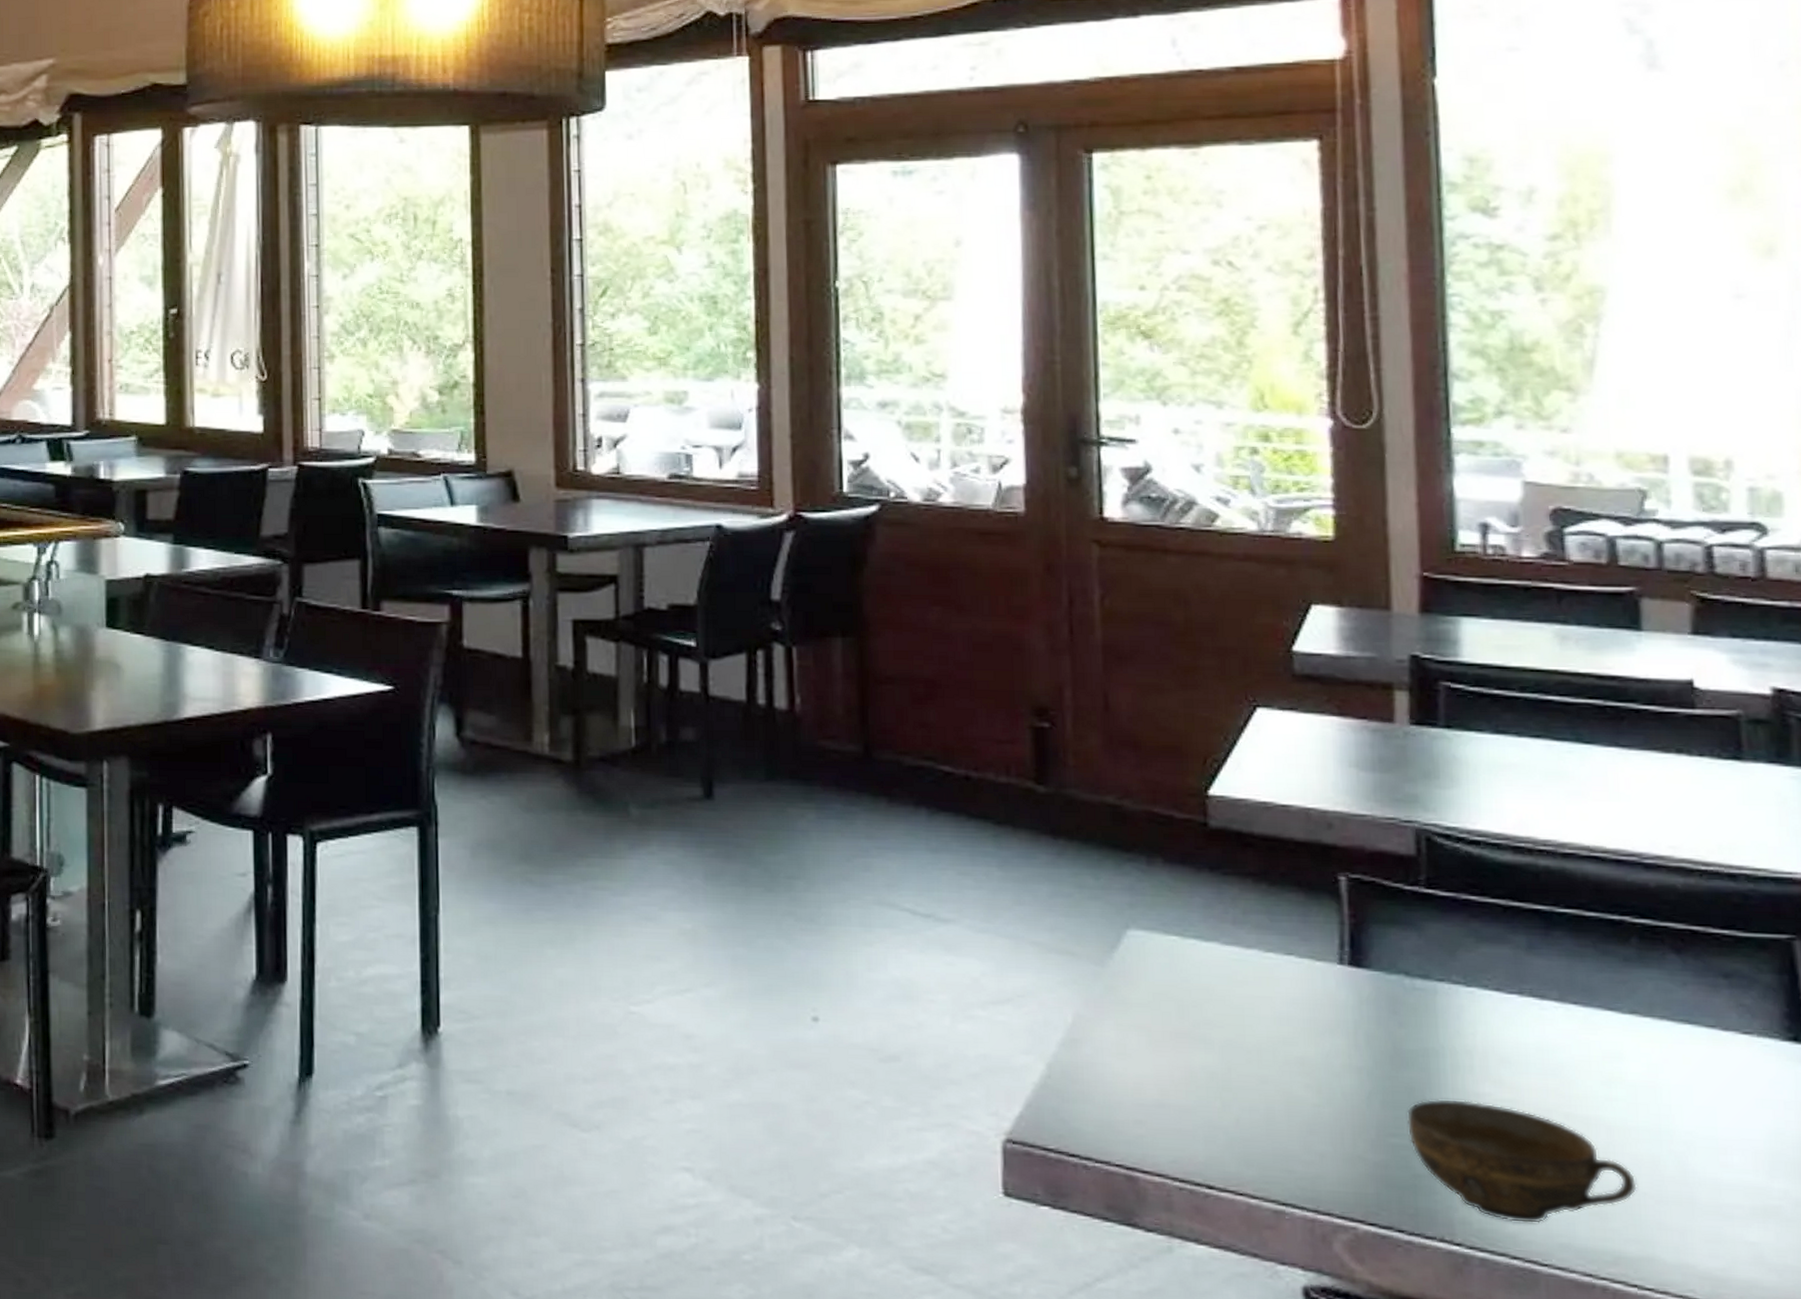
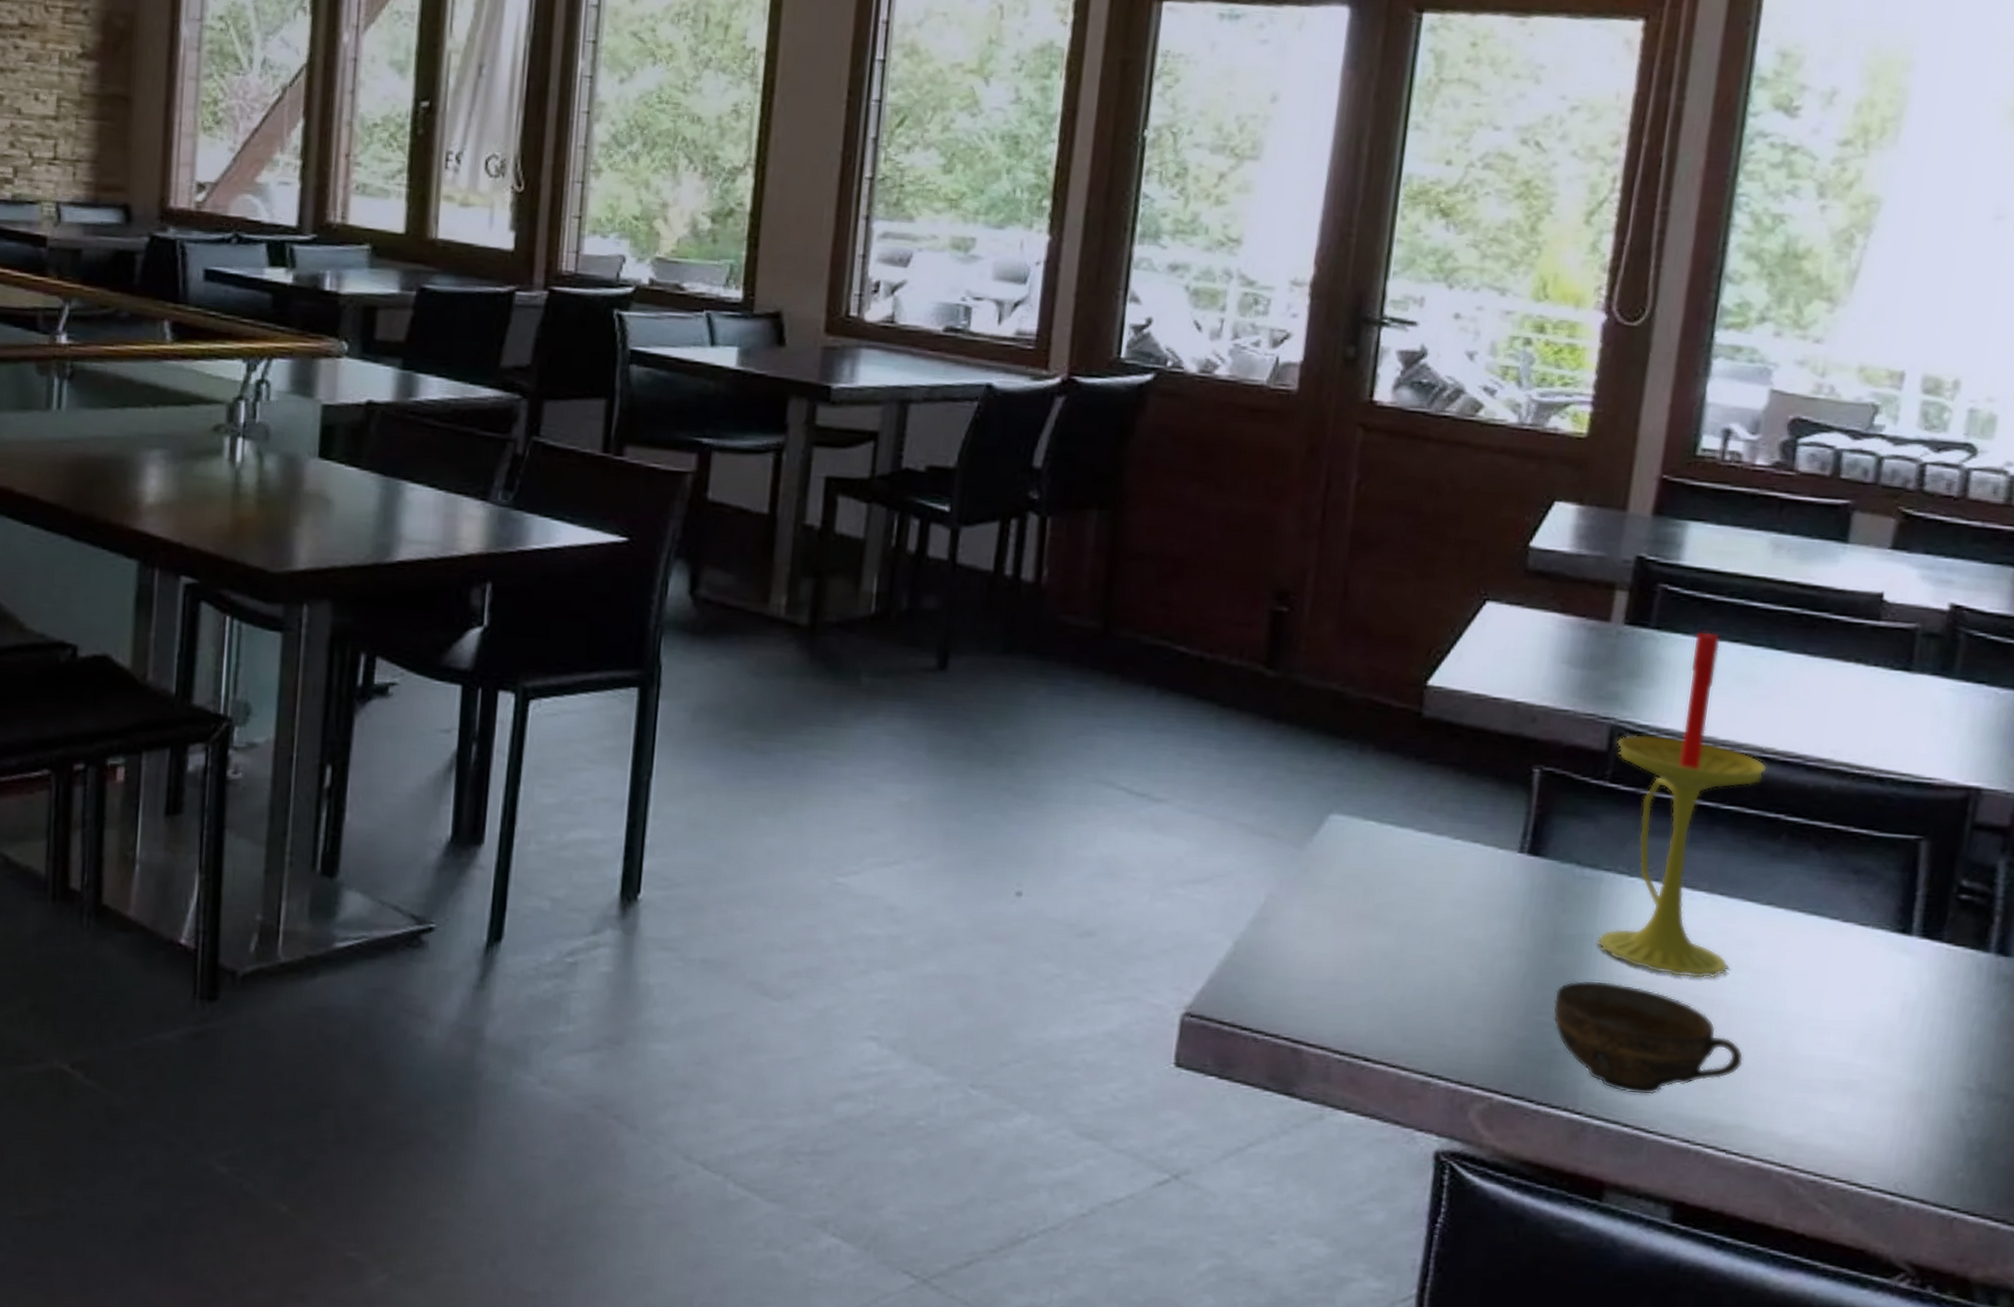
candle: none [1426,721,1599,1096] -> present [1597,625,1766,979]

